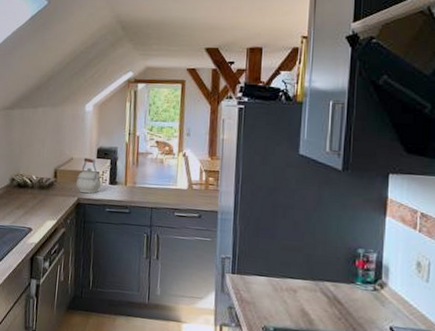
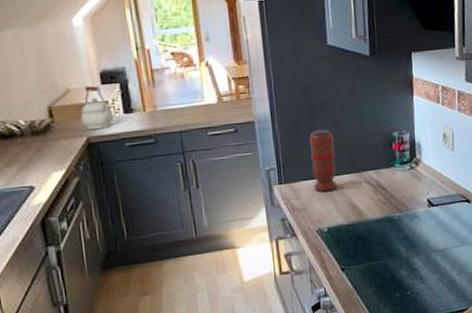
spice grinder: none [266,230,294,292] -> present [309,129,337,192]

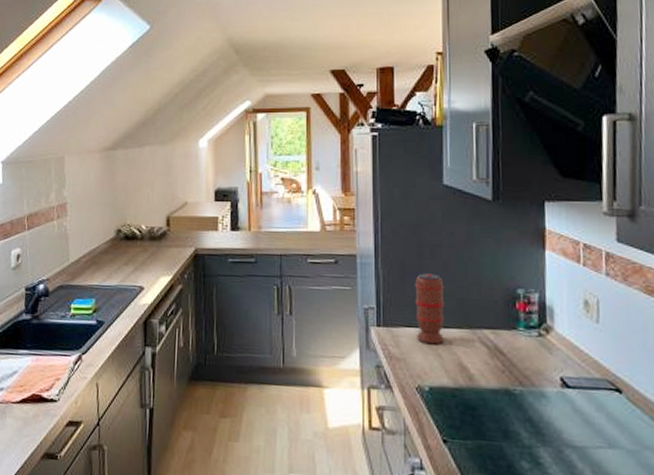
kettle: present [80,85,115,130] -> none [193,201,222,243]

